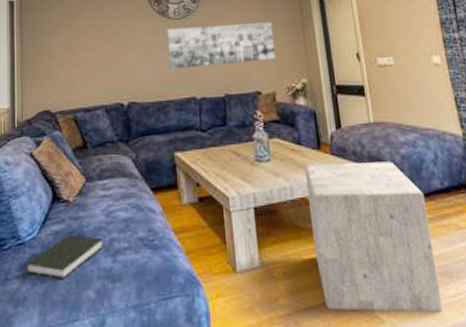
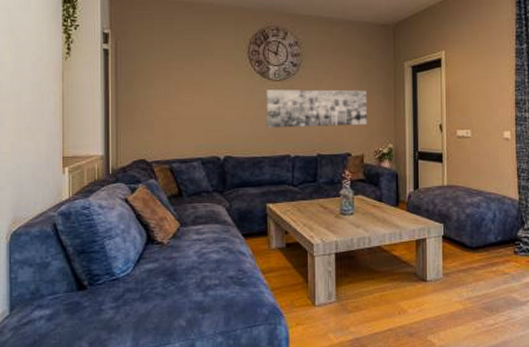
book: present [25,234,104,279] -> none [119,272,195,310]
stool: present [304,161,443,312] -> none [382,218,482,337]

